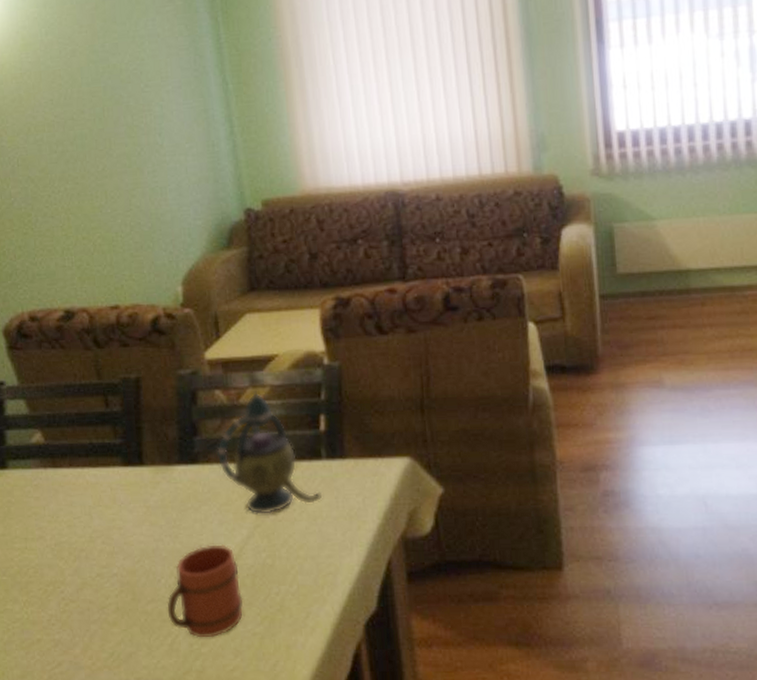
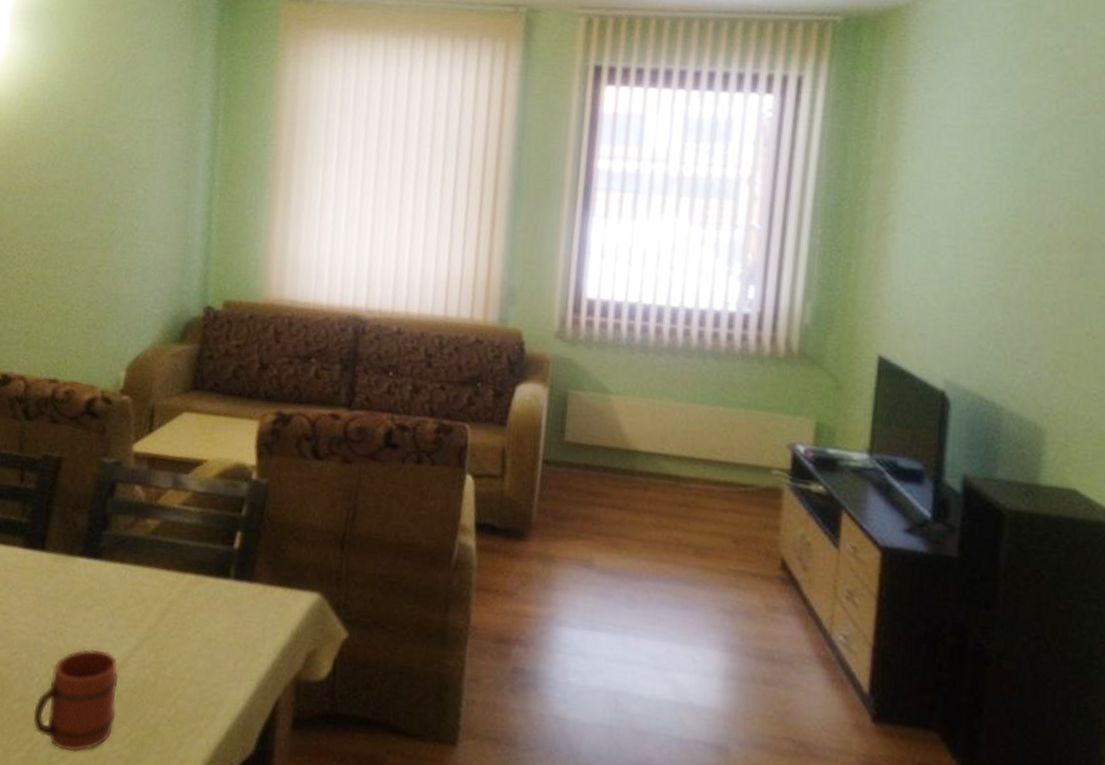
teapot: present [216,390,322,516] -> none [121,493,221,628]

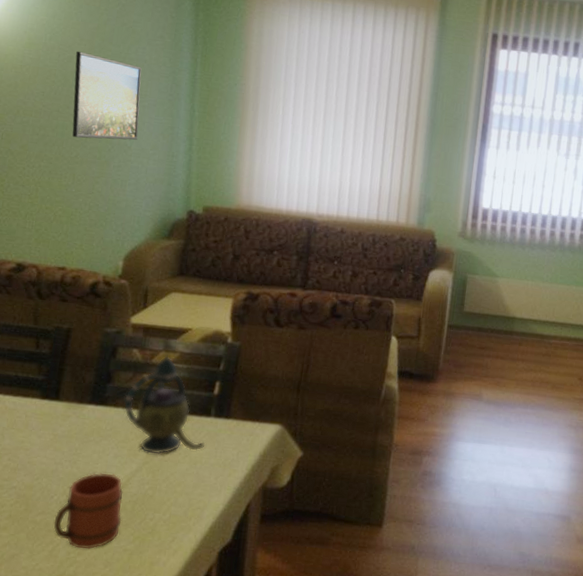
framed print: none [70,112,153,219] -> present [72,51,142,140]
teapot: none [121,493,221,628] -> present [123,354,205,455]

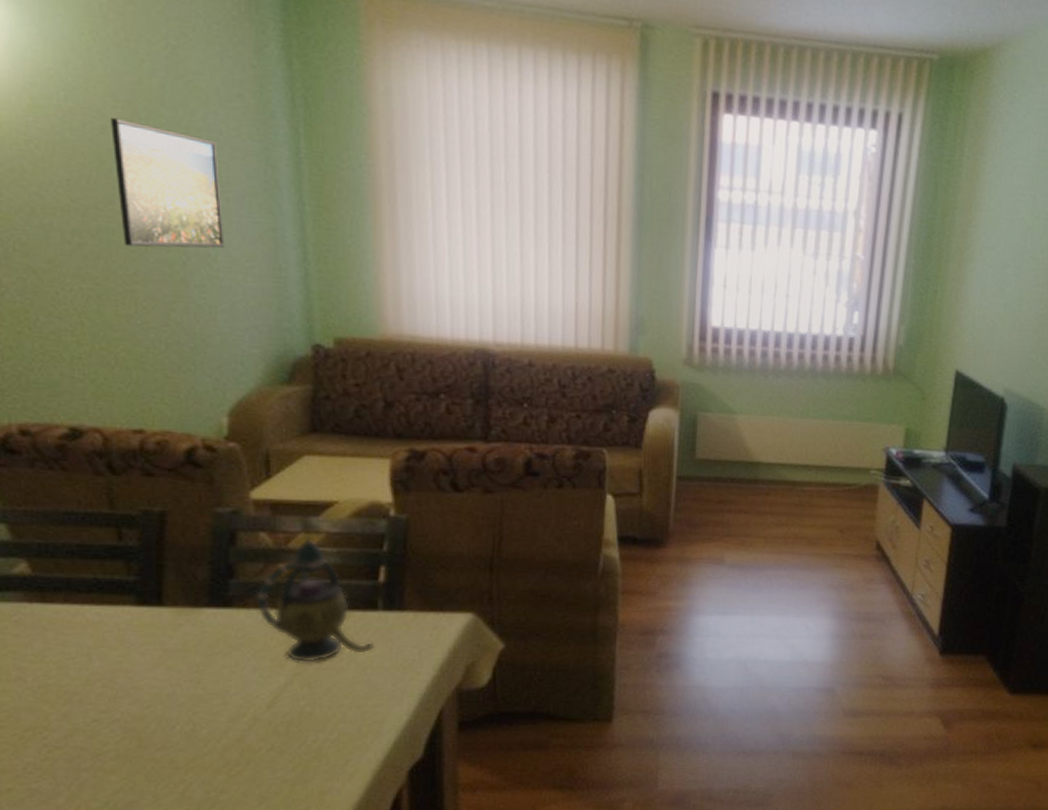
mug: present [53,472,124,550] -> none [181,691,274,786]

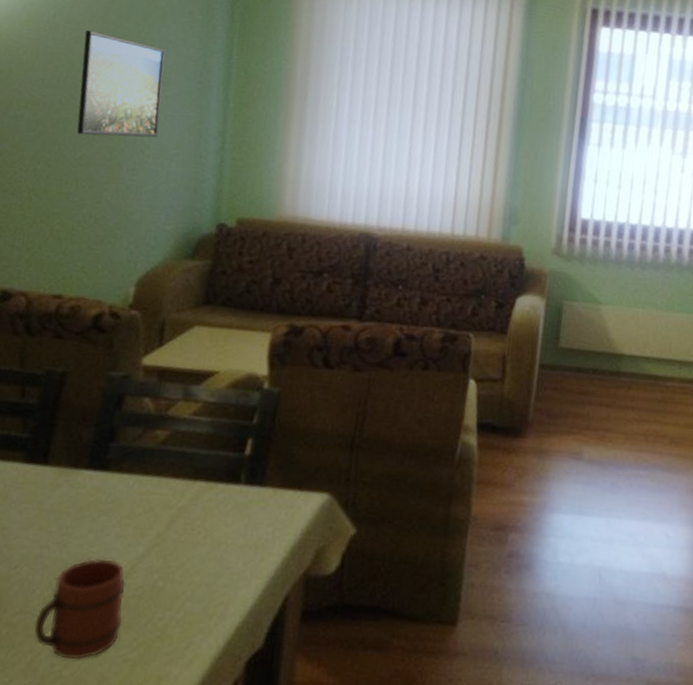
mug: none [181,691,274,786] -> present [33,558,126,660]
teapot: present [255,536,374,664] -> none [129,404,232,535]

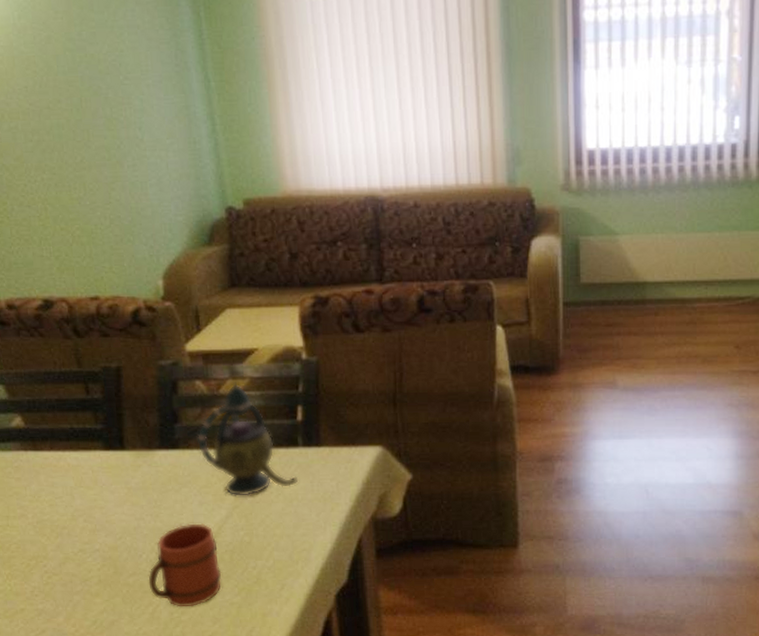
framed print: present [77,29,166,138] -> none [53,27,149,138]
teapot: none [129,404,232,535] -> present [196,382,298,498]

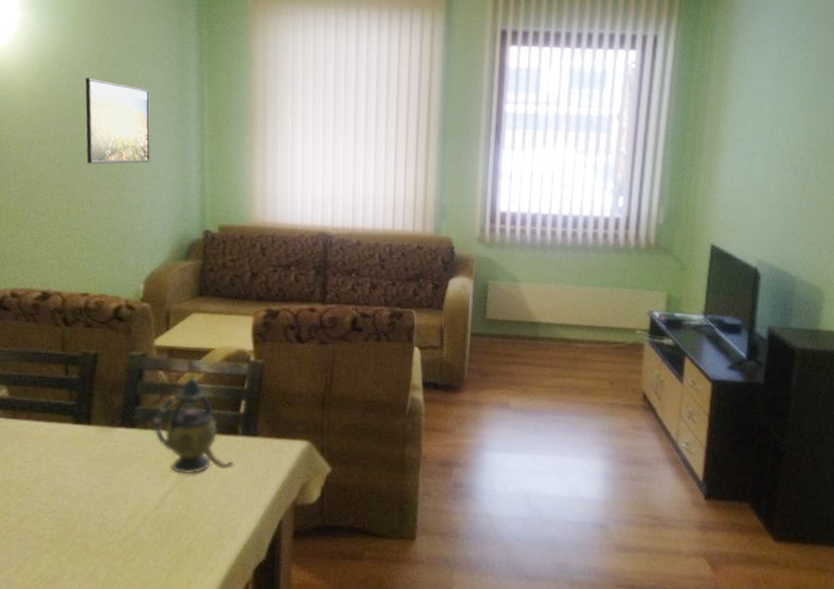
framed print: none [53,27,149,138] -> present [85,77,151,164]
mug: present [148,523,222,607] -> none [93,494,158,570]

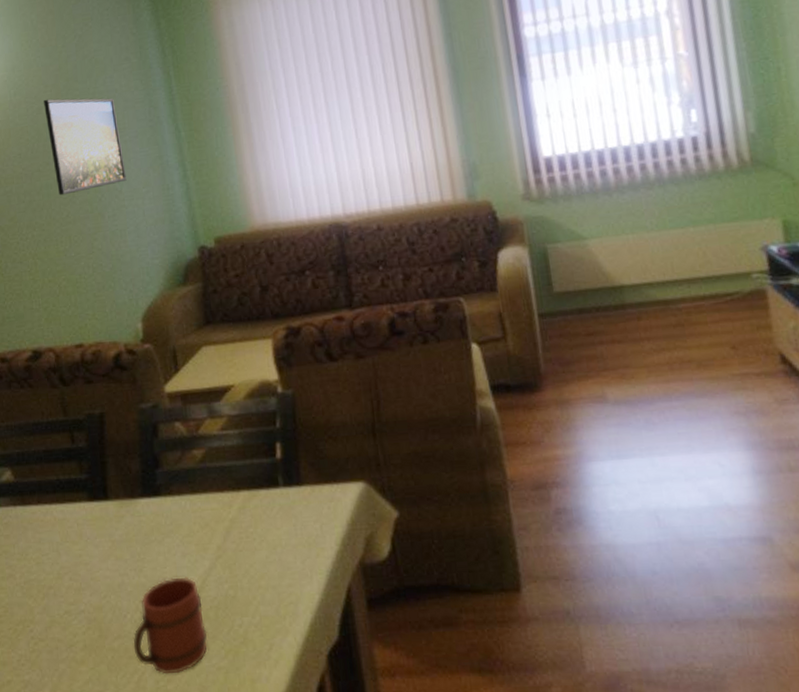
mug: none [93,494,158,570] -> present [133,577,208,675]
teapot: present [152,375,234,475] -> none [177,421,280,546]

